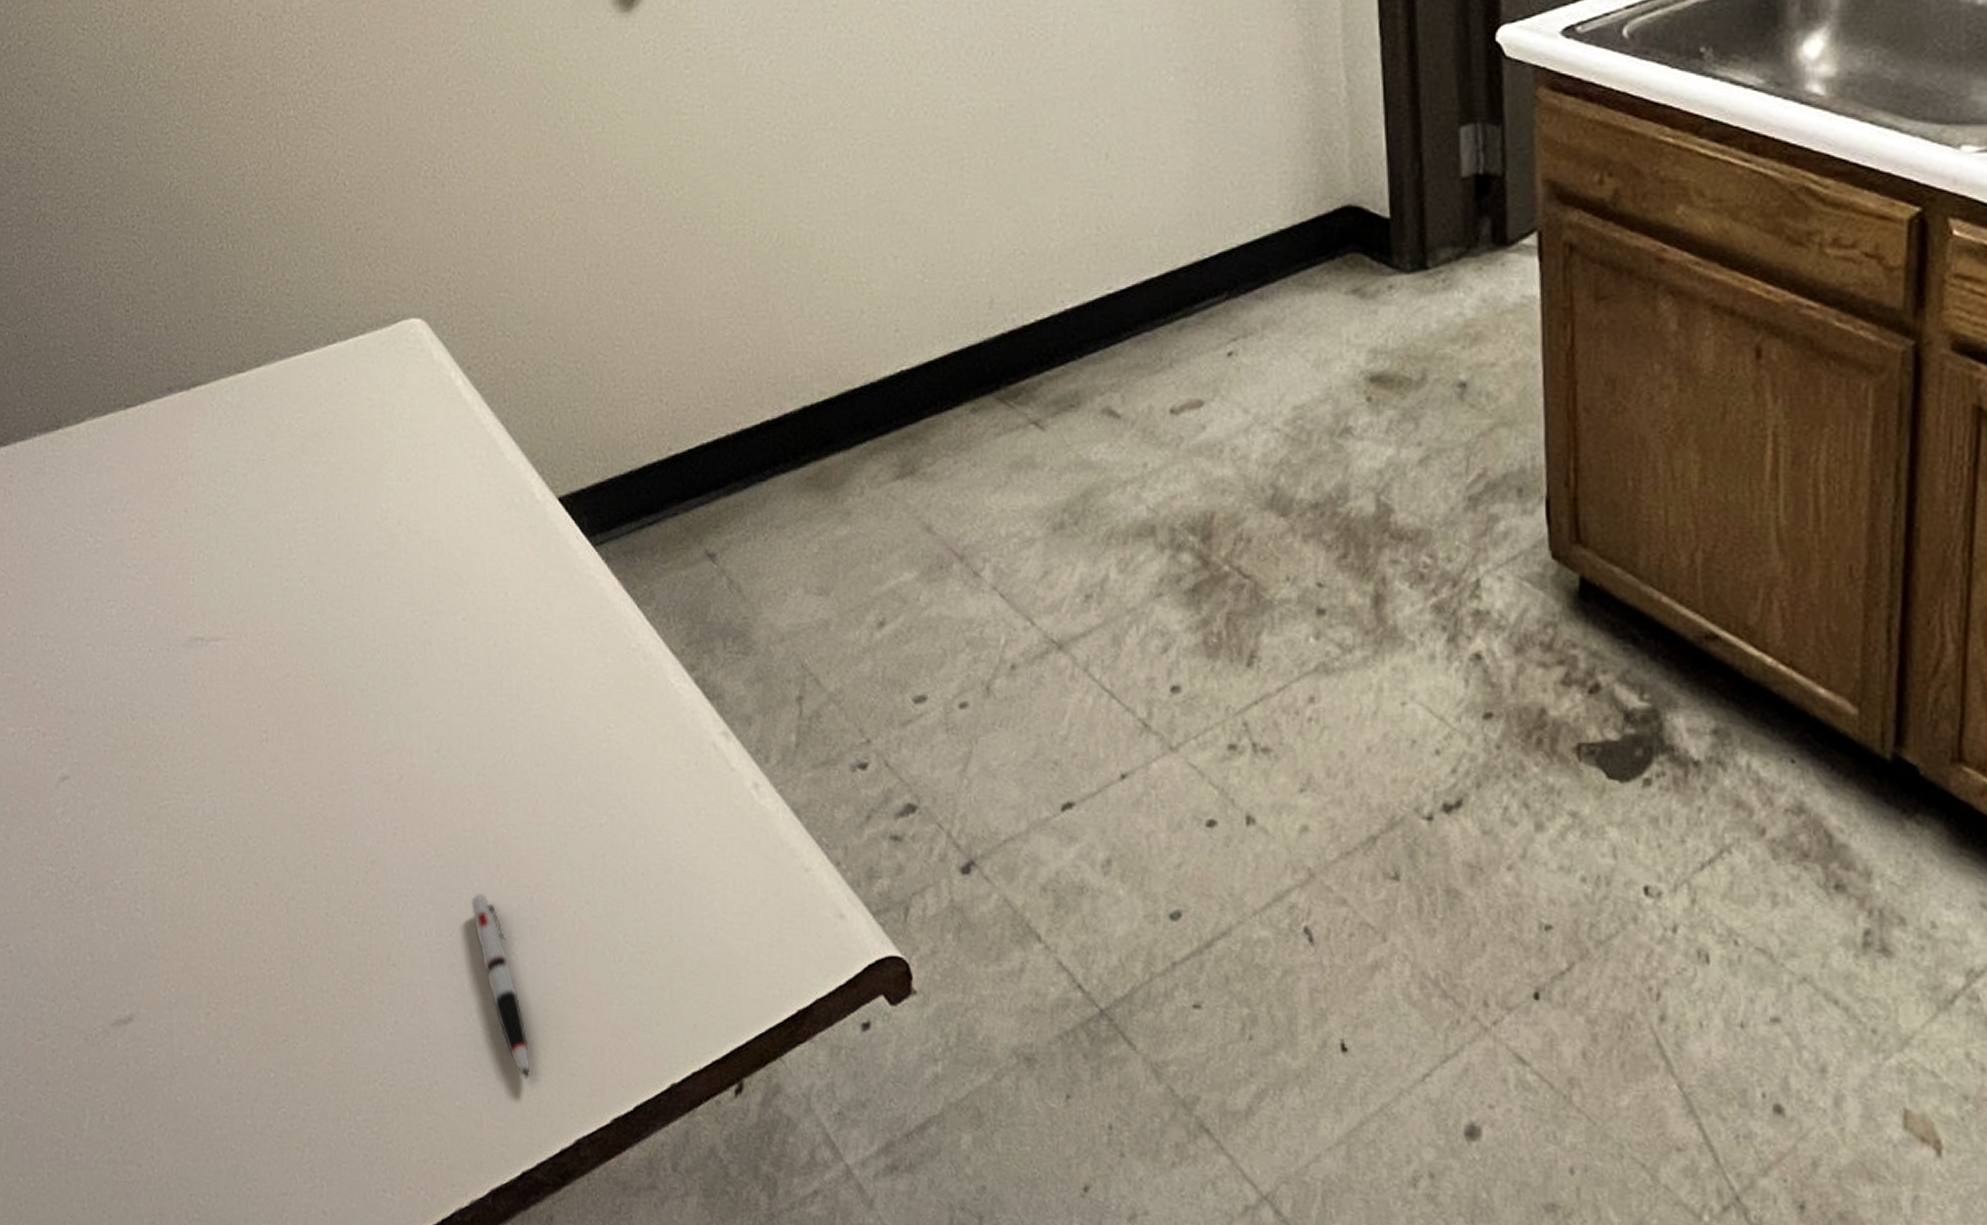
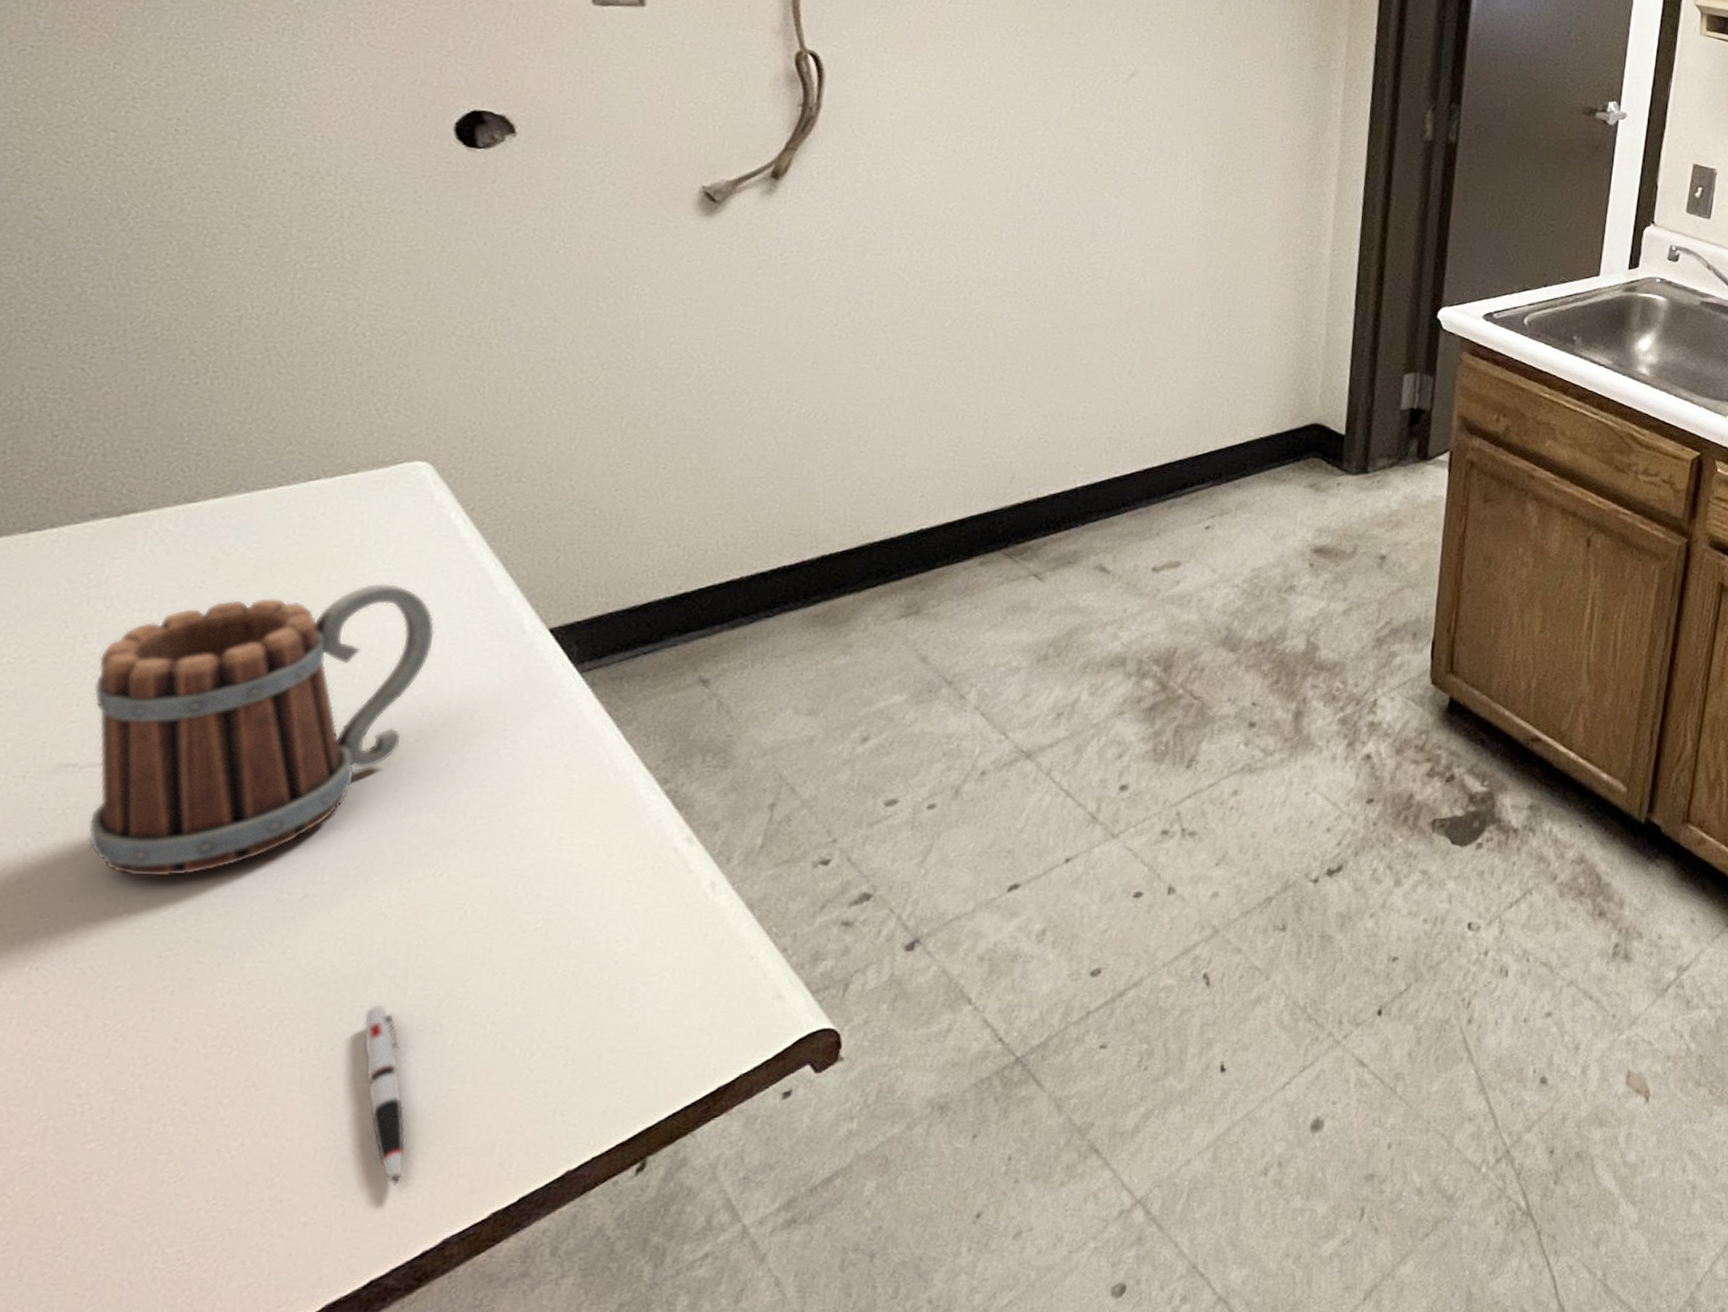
mug: none [201,451,460,752] -> present [89,583,435,877]

